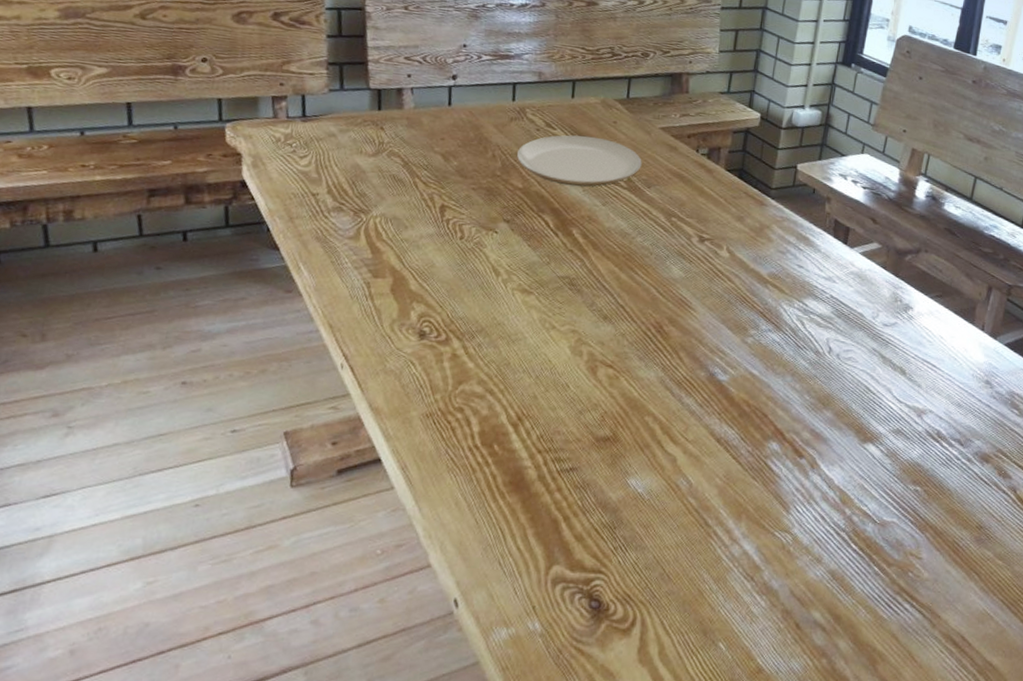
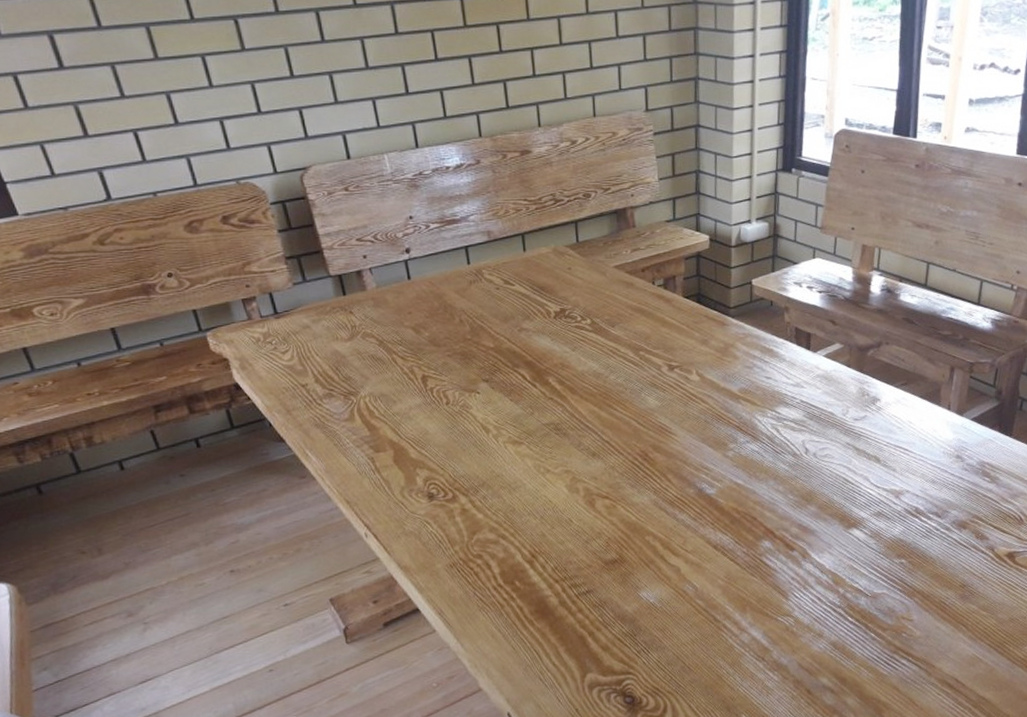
plate: present [516,134,642,187] -> none [482,286,603,337]

